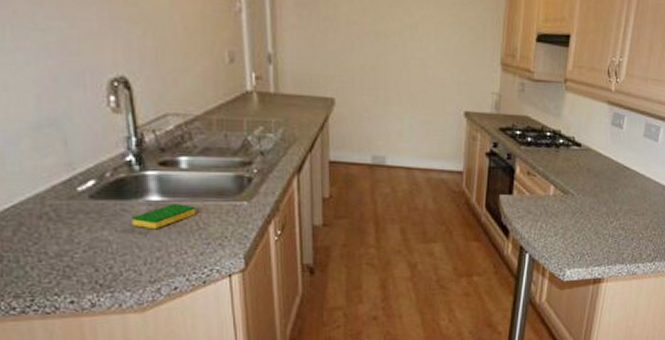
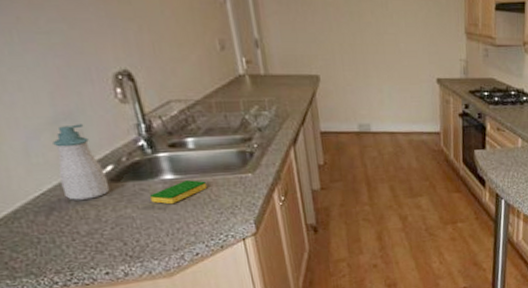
soap bottle: none [32,132,88,216] -> present [52,124,110,200]

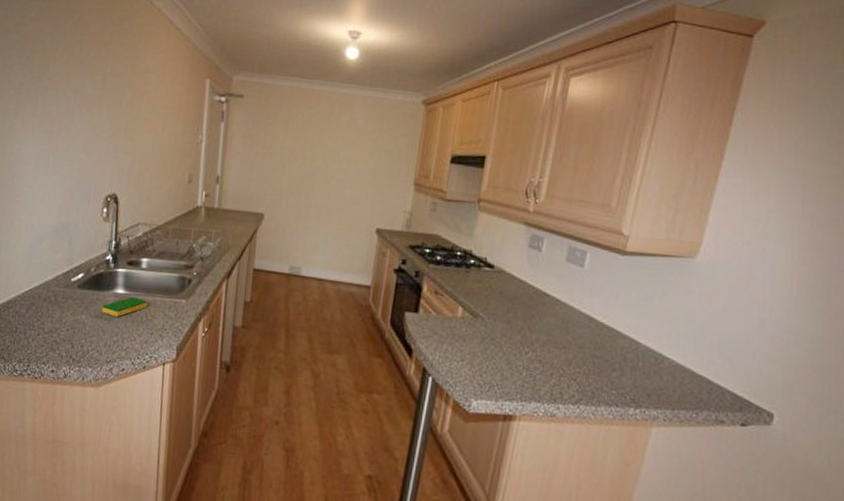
soap bottle: present [52,124,110,200] -> none [44,235,77,301]

